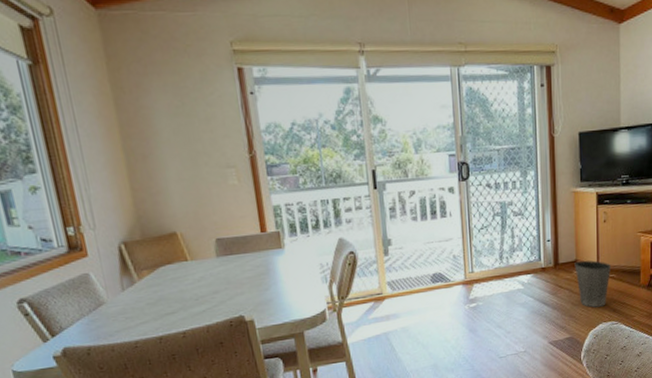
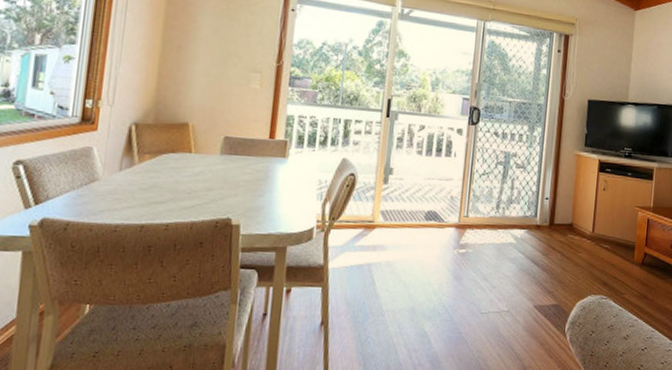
waste basket: present [574,260,612,308] -> none [569,224,607,277]

